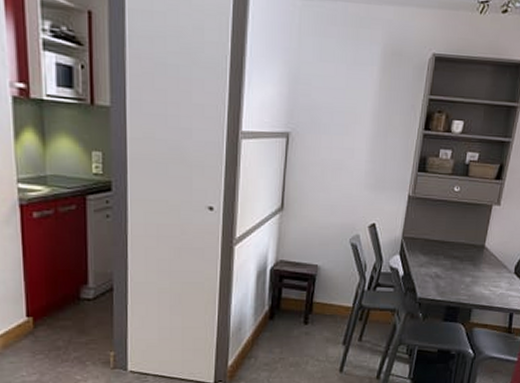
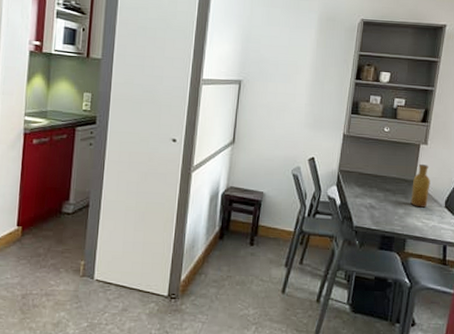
vase: none [478,228,501,275] -> present [410,164,430,208]

